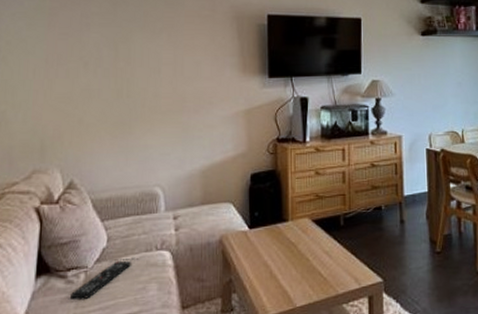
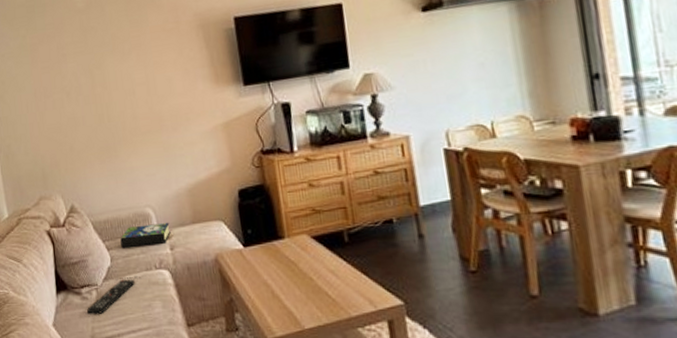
book: none [121,203,178,229] -> present [120,223,171,249]

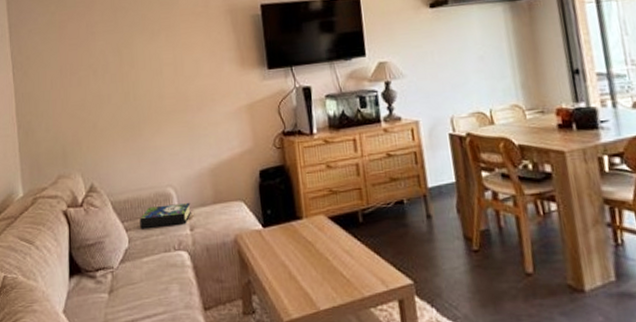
remote control: present [87,279,135,314] -> none [101,261,152,299]

